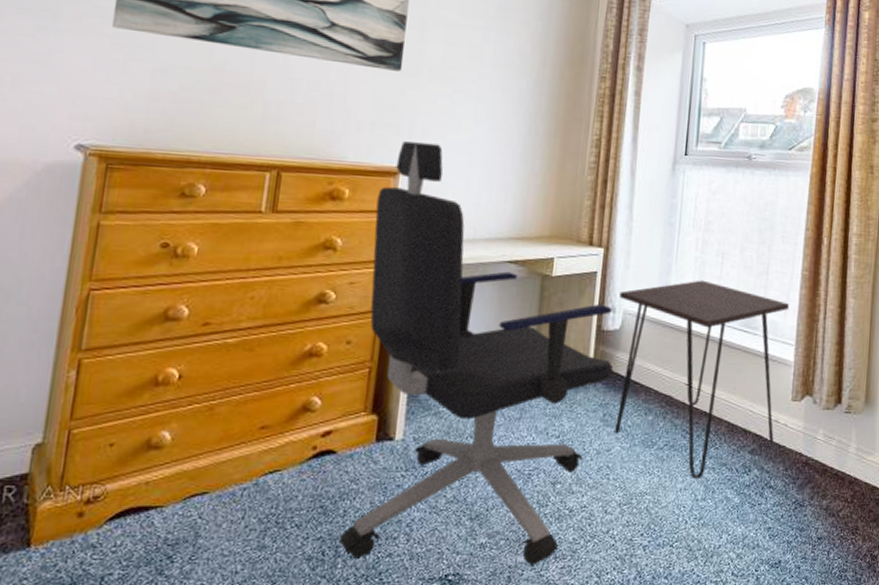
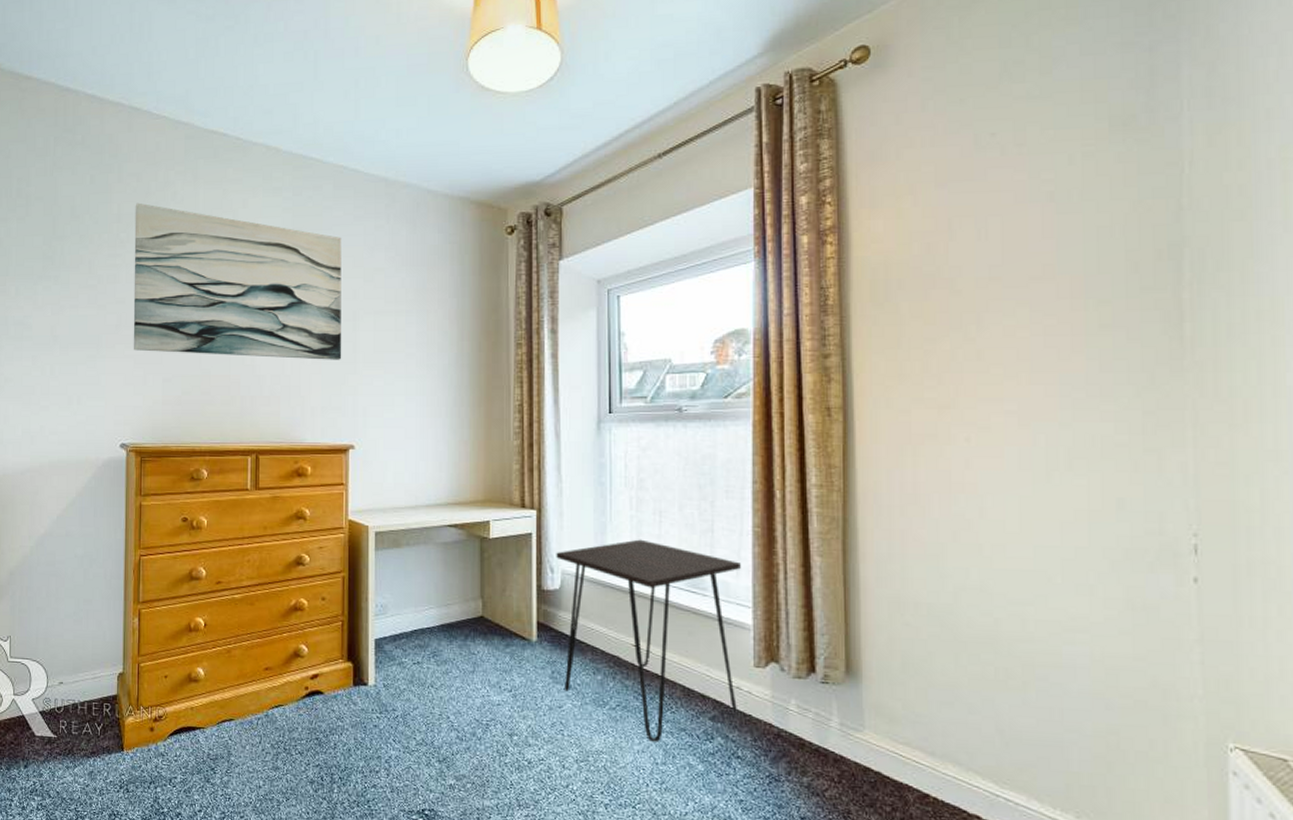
office chair: present [338,141,614,565] -> none [333,421,557,810]

